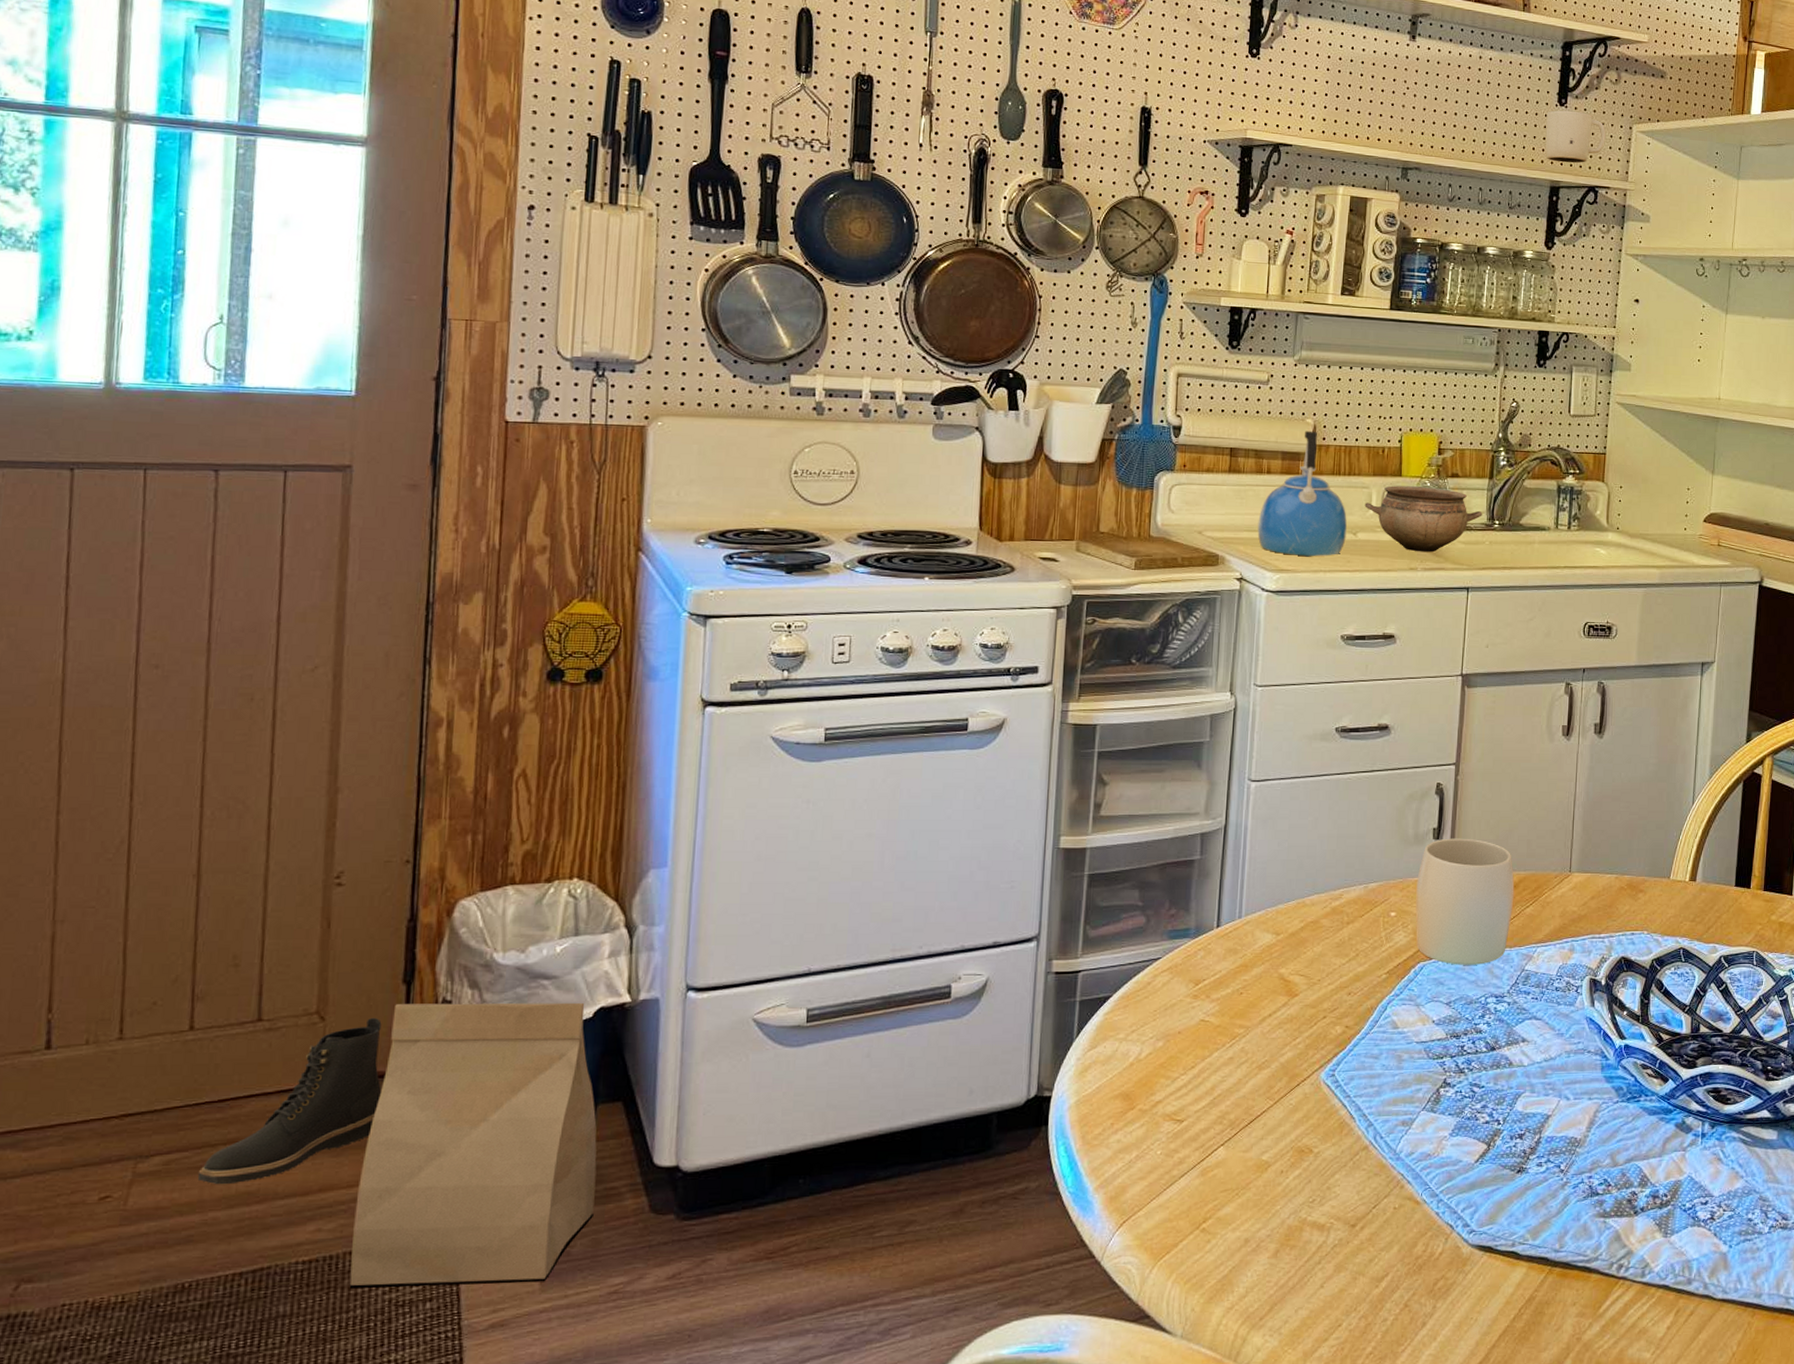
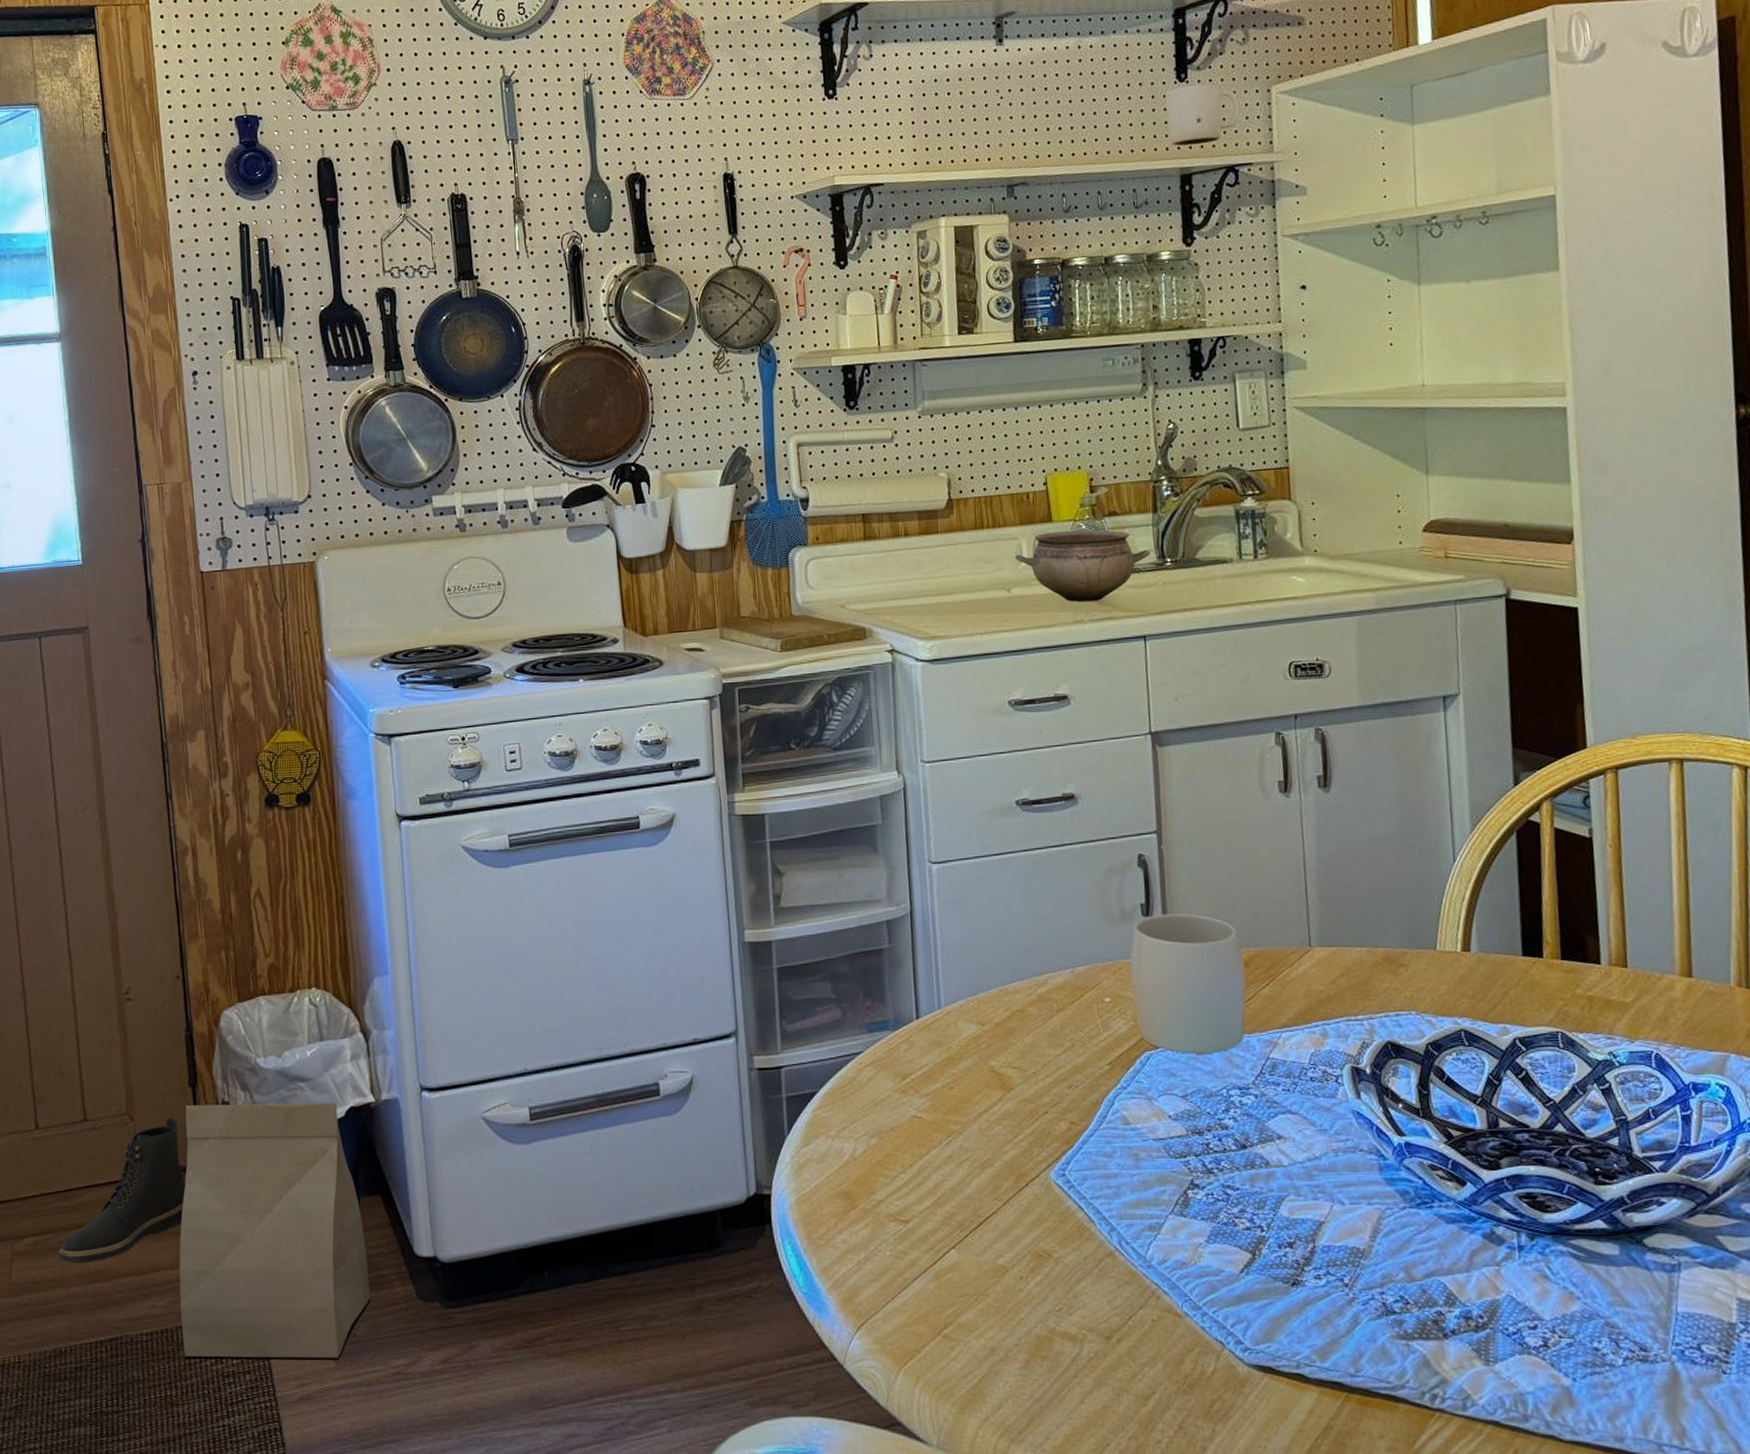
kettle: present [1257,430,1348,556] -> none [901,484,1000,620]

